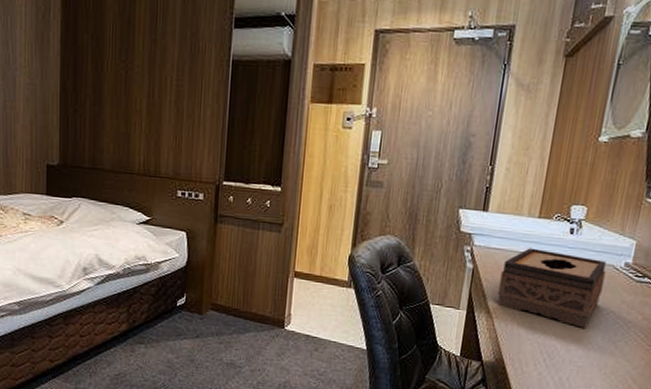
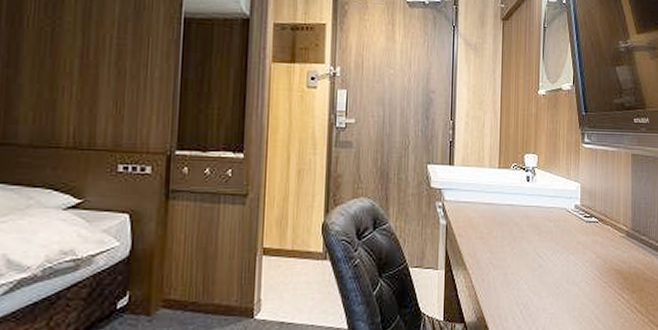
tissue box: present [498,248,606,328] -> none [472,198,561,273]

